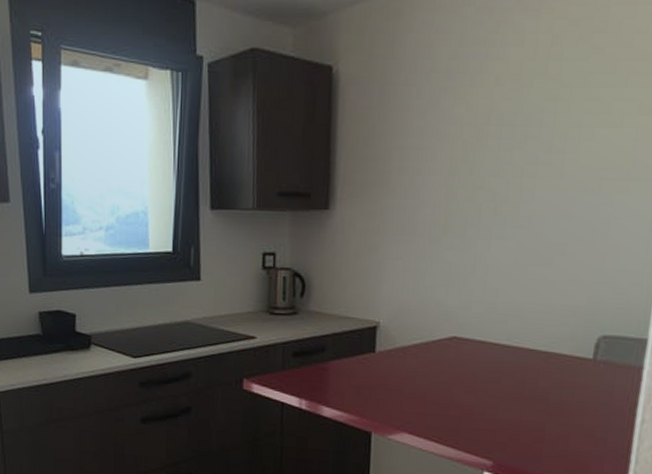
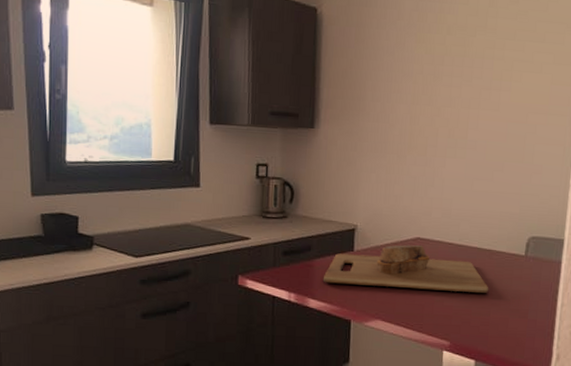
cutting board: none [338,345,545,405] -> present [322,245,489,294]

